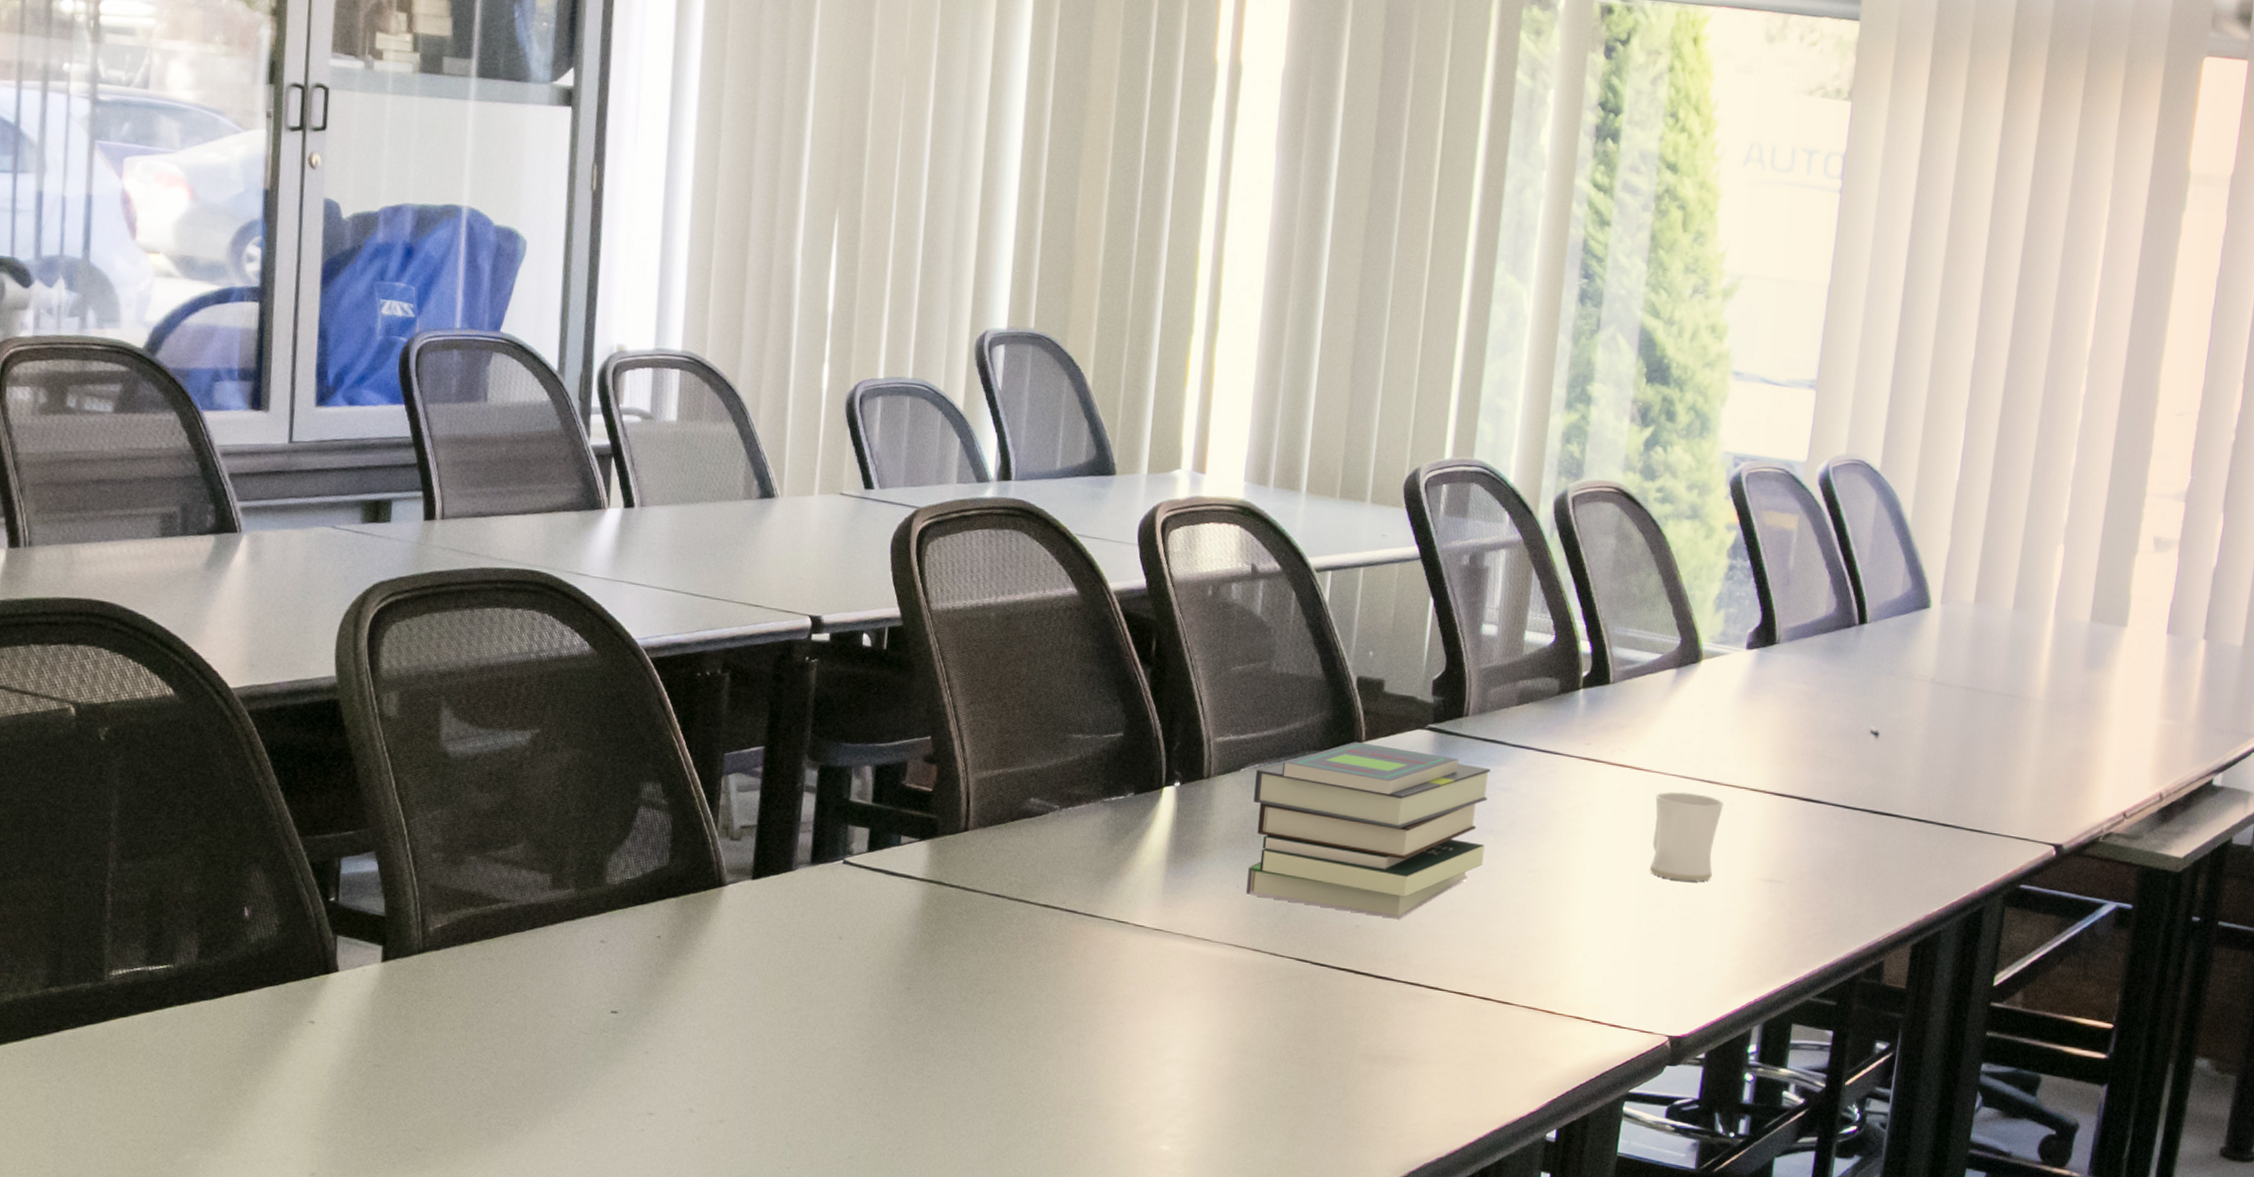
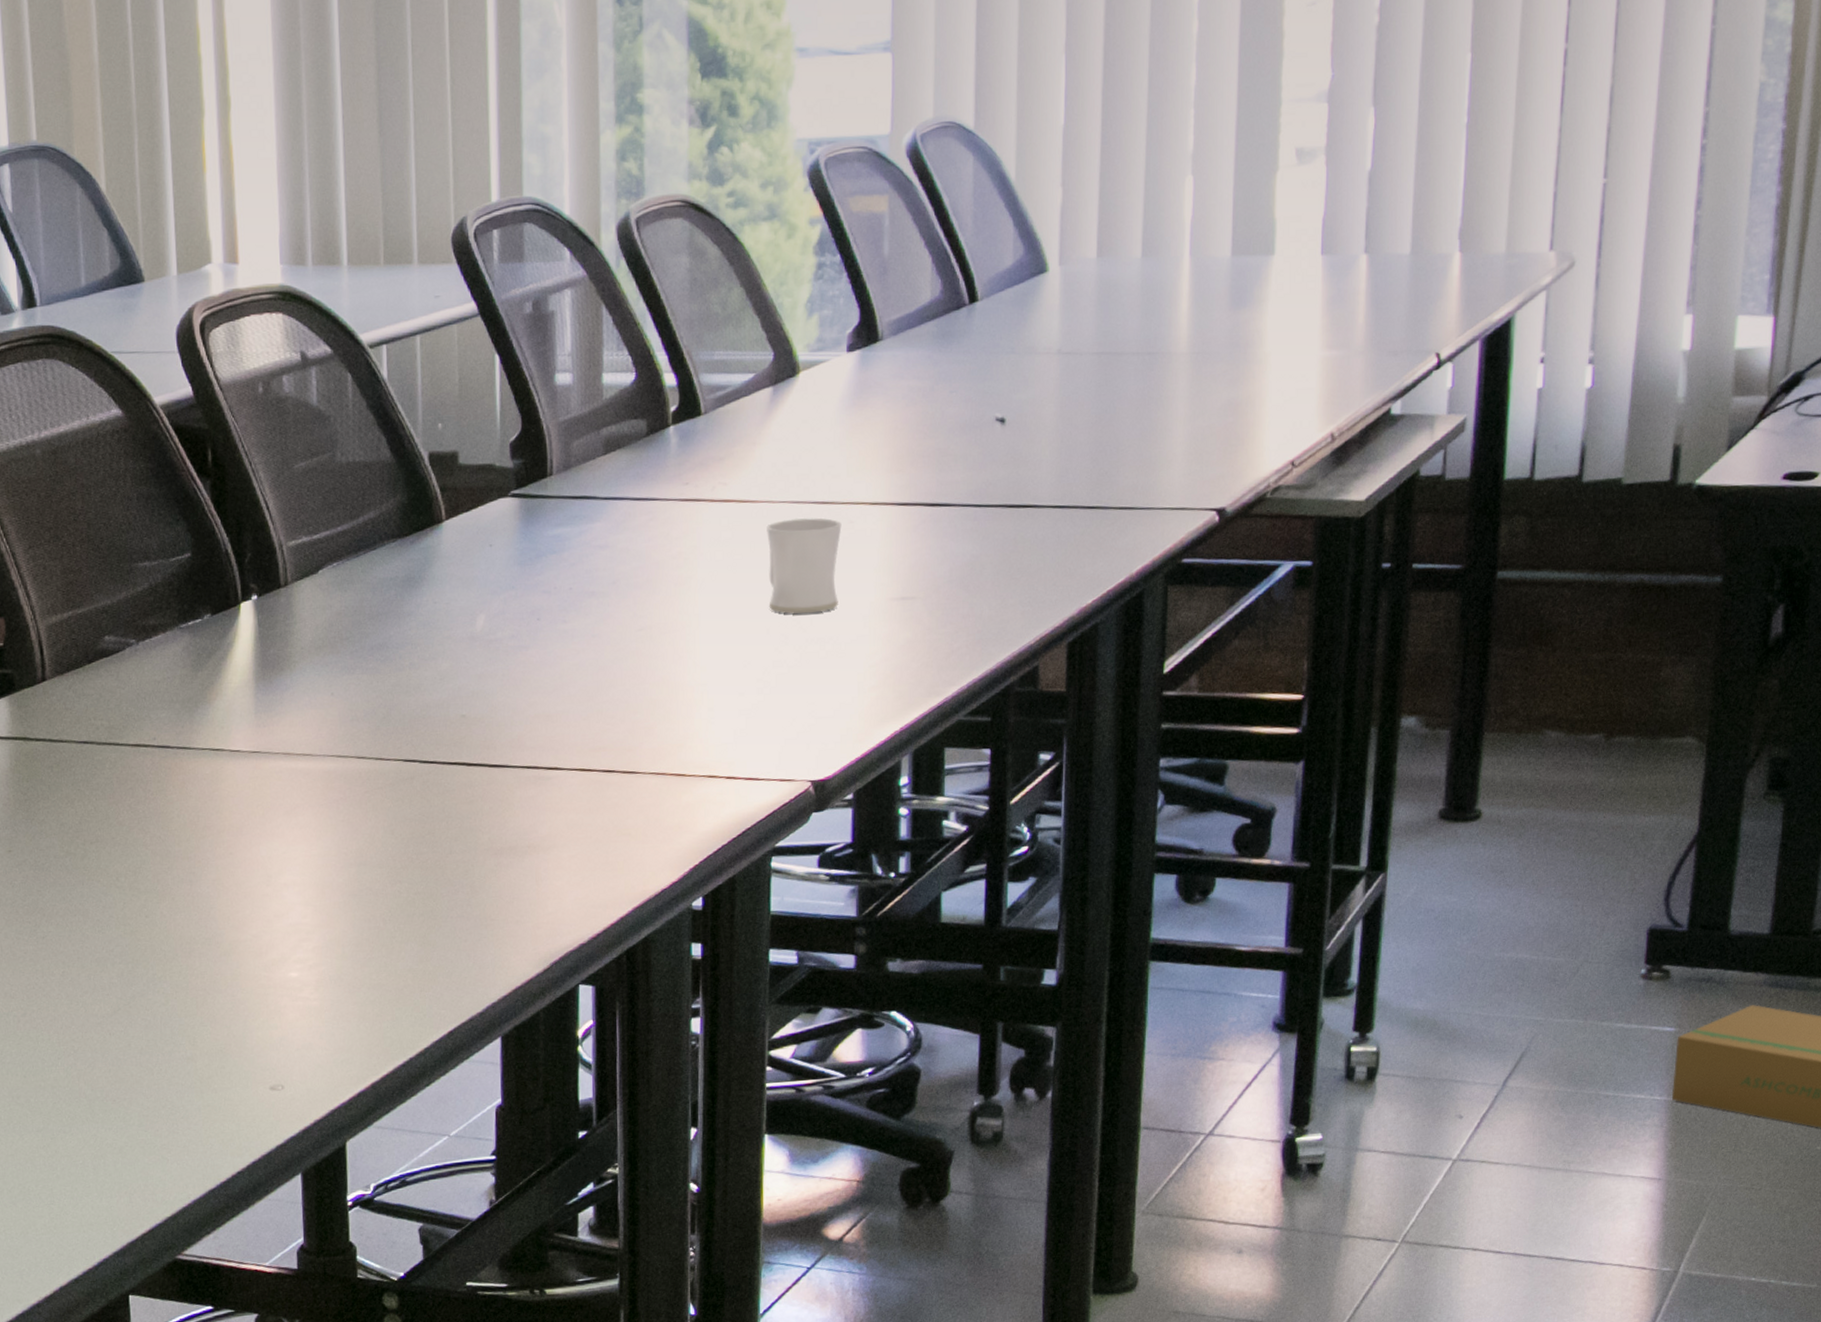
books: present [1245,741,1490,920] -> none [335,521,588,703]

